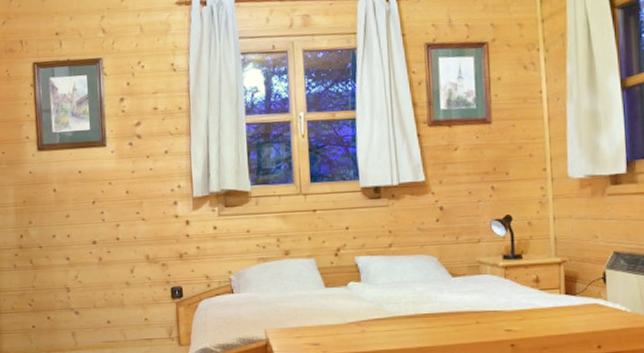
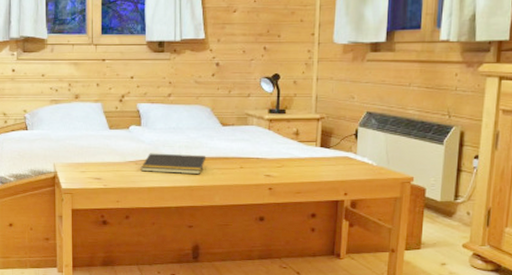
notepad: none [363,311,437,334] -> present [140,153,206,175]

